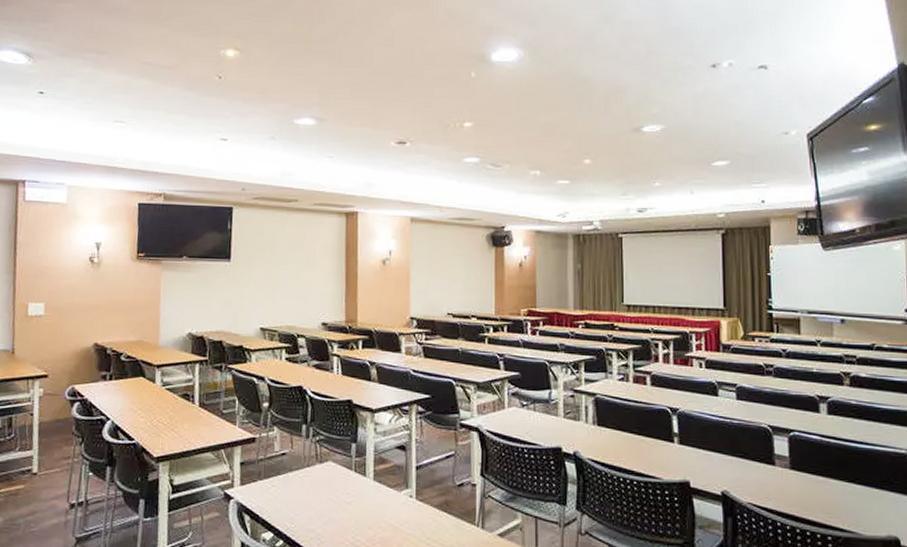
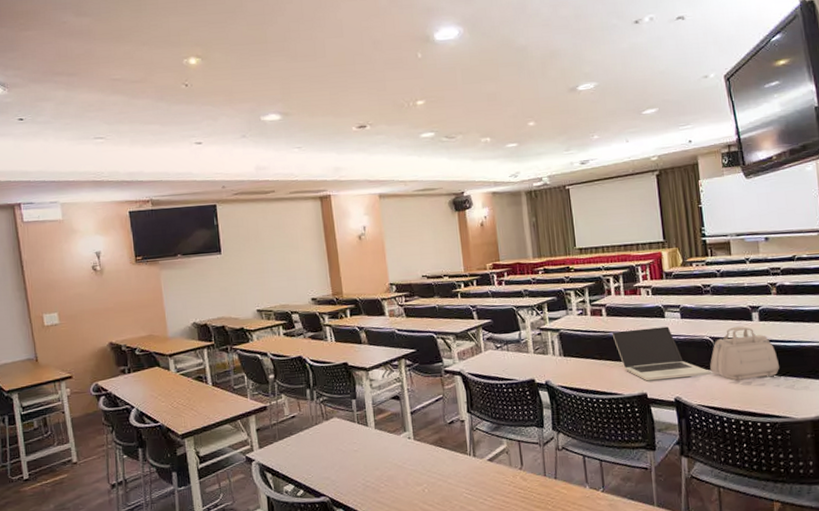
laptop: none [655,404,766,469] -> present [612,326,711,381]
handbag: none [766,417,847,481] -> present [710,326,779,381]

